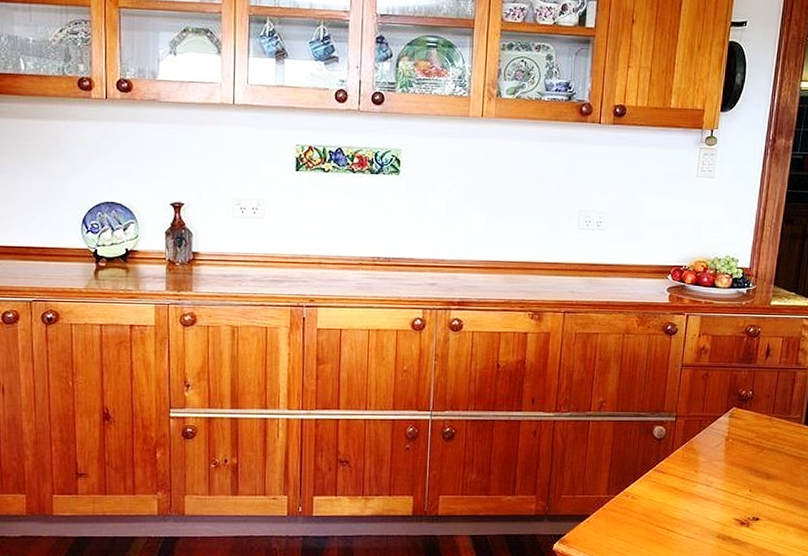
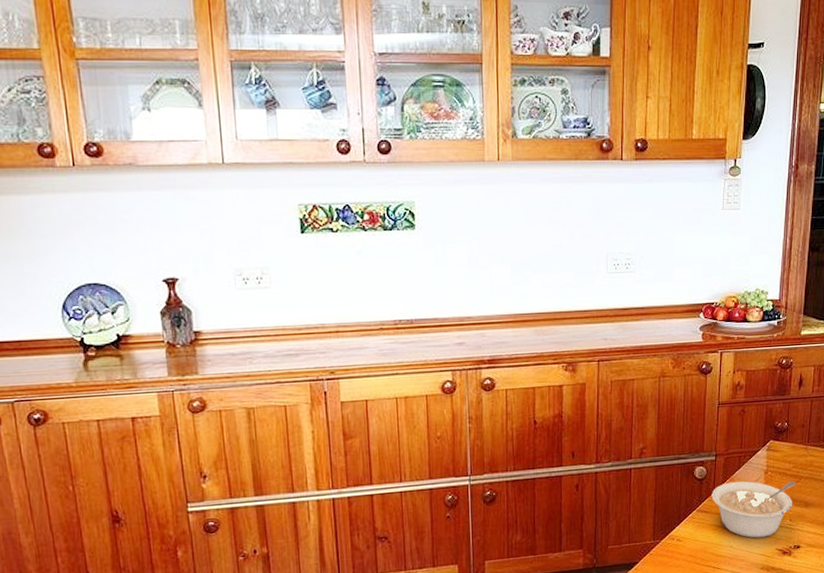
legume: none [669,445,758,505] -> present [711,480,796,538]

